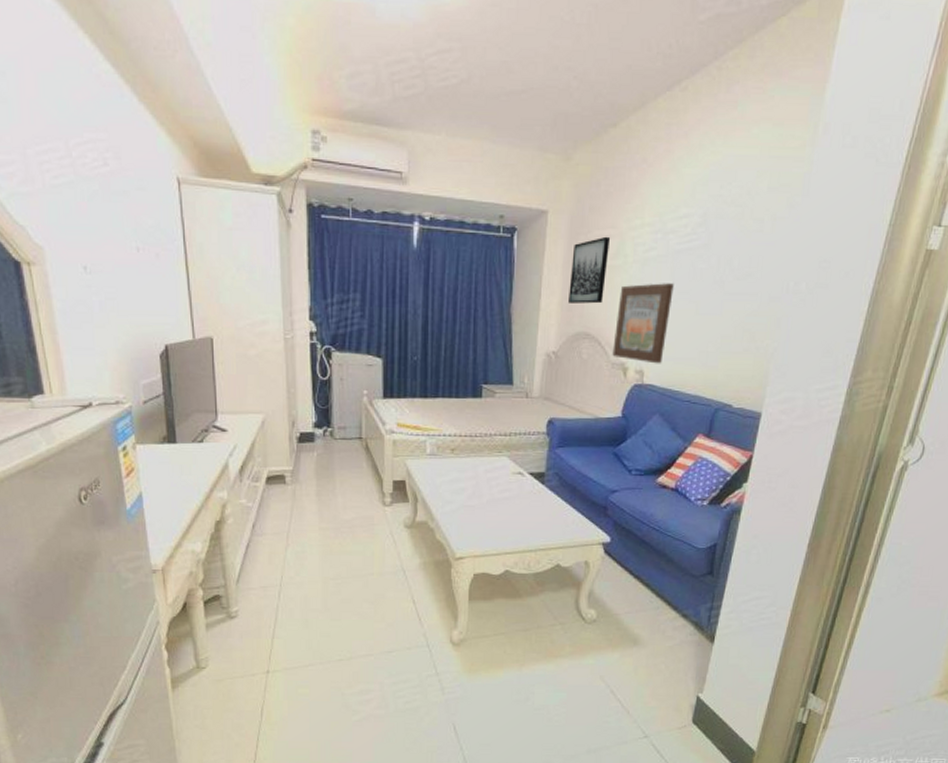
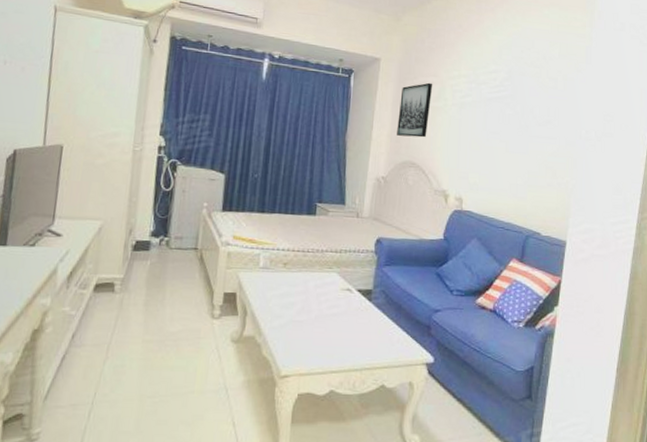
wall art: present [612,283,674,364] -> none [435,123,487,193]

